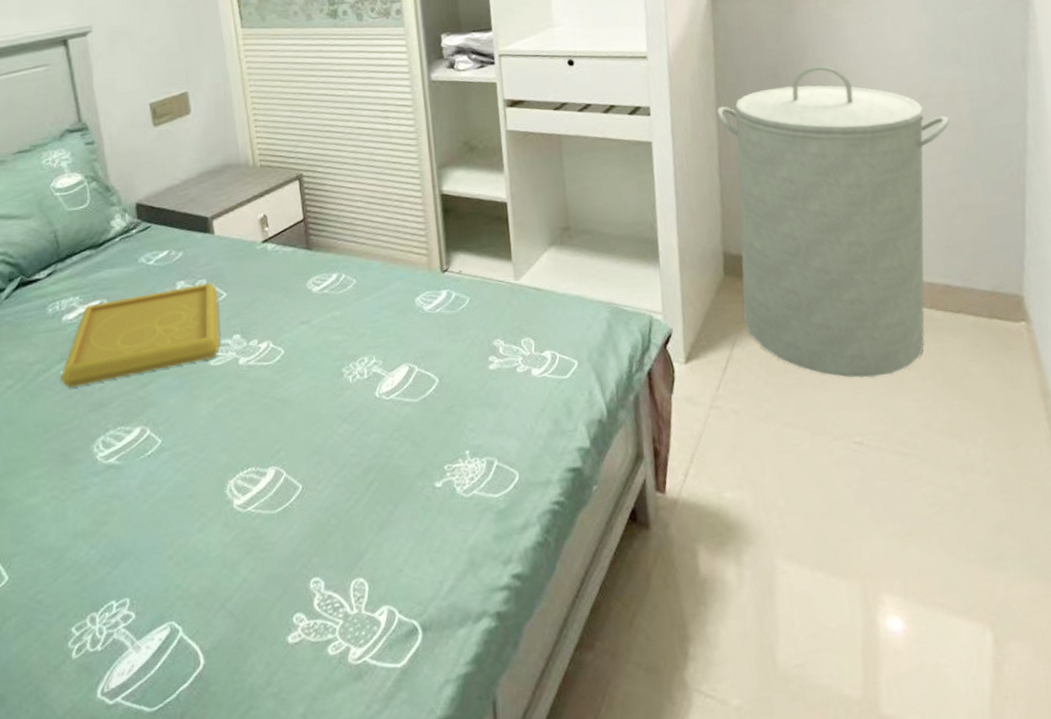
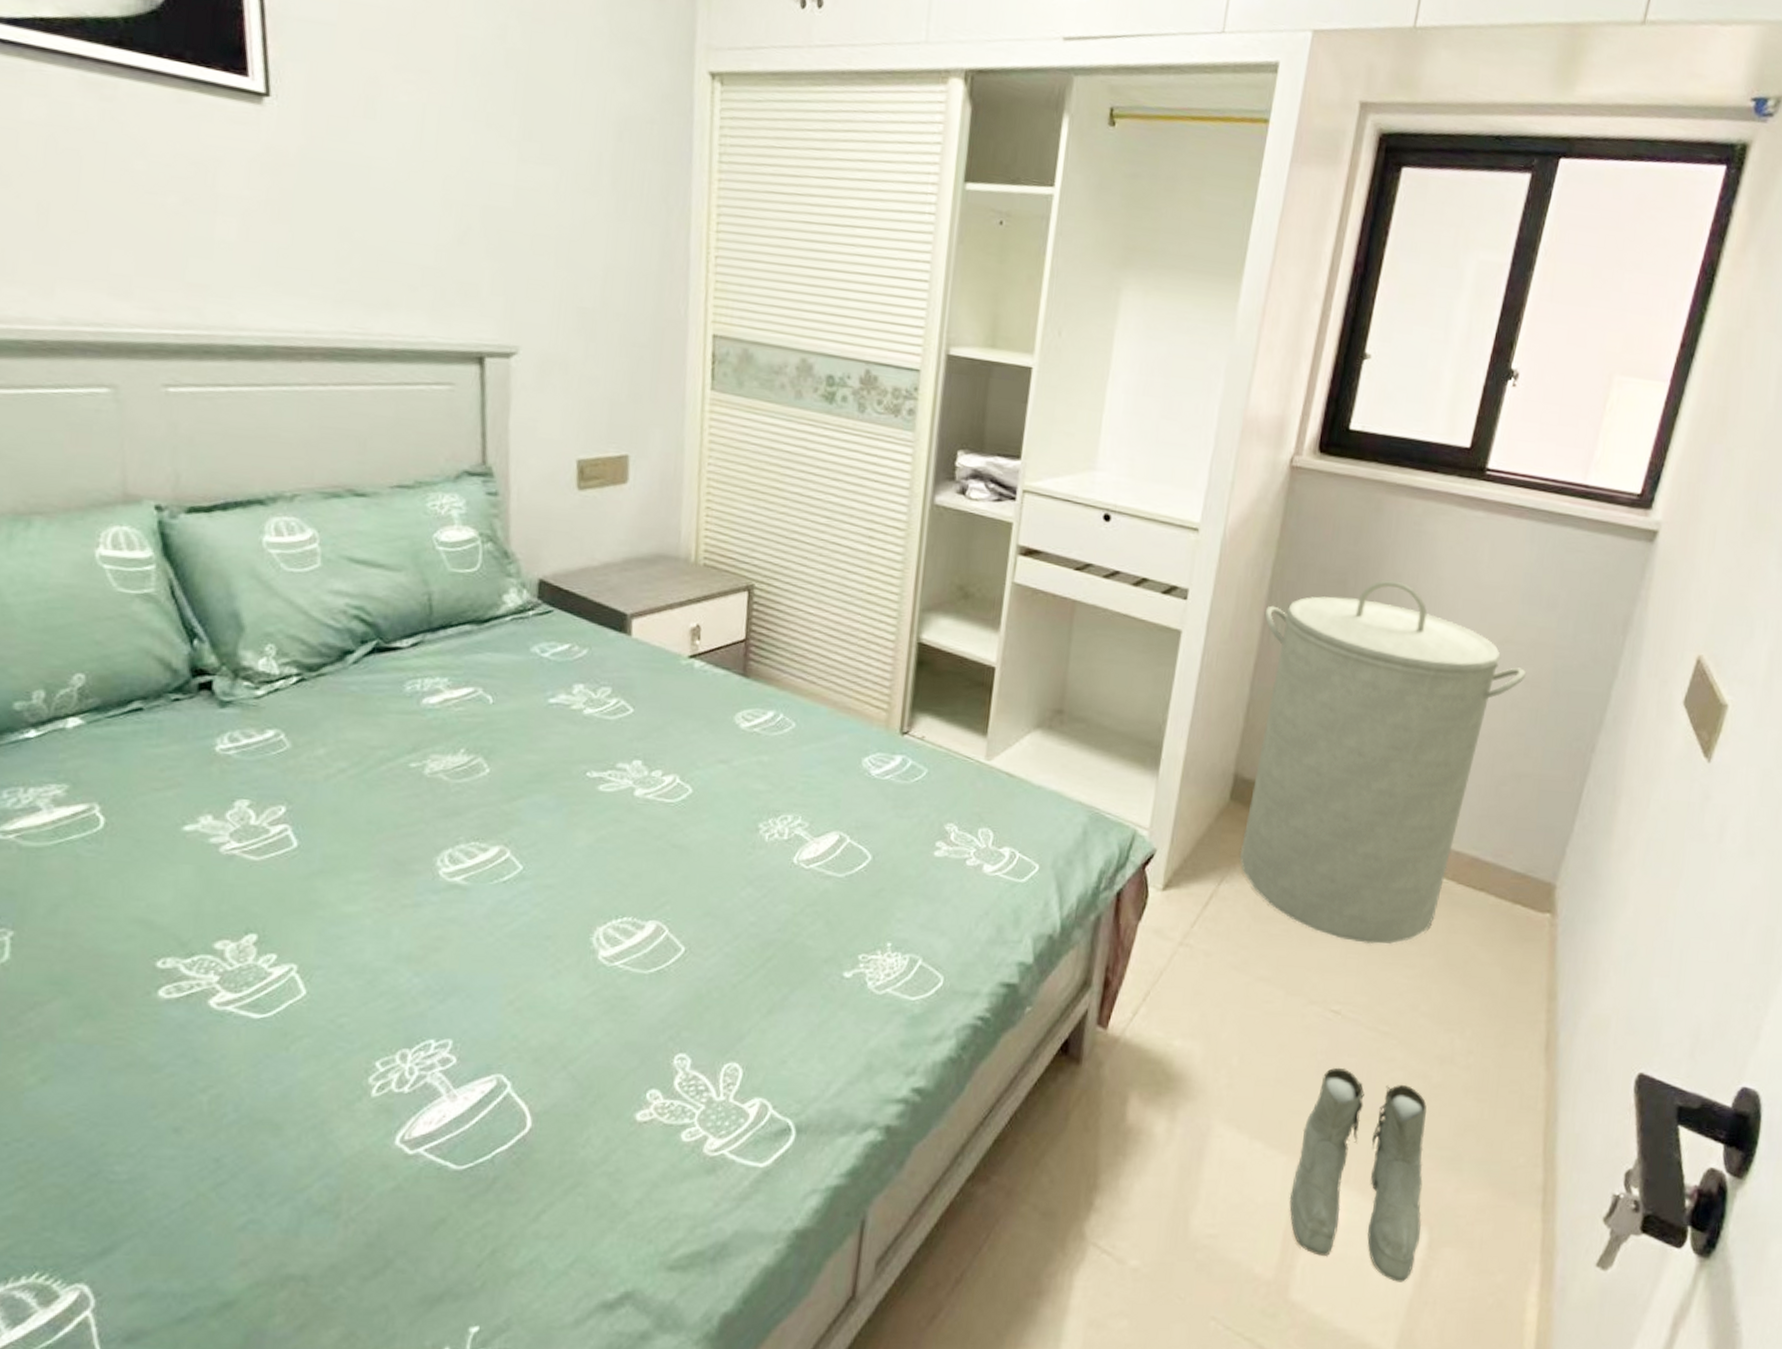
serving tray: present [61,283,220,388] -> none [408,691,623,786]
boots: none [856,491,986,682] -> present [1289,1067,1427,1282]

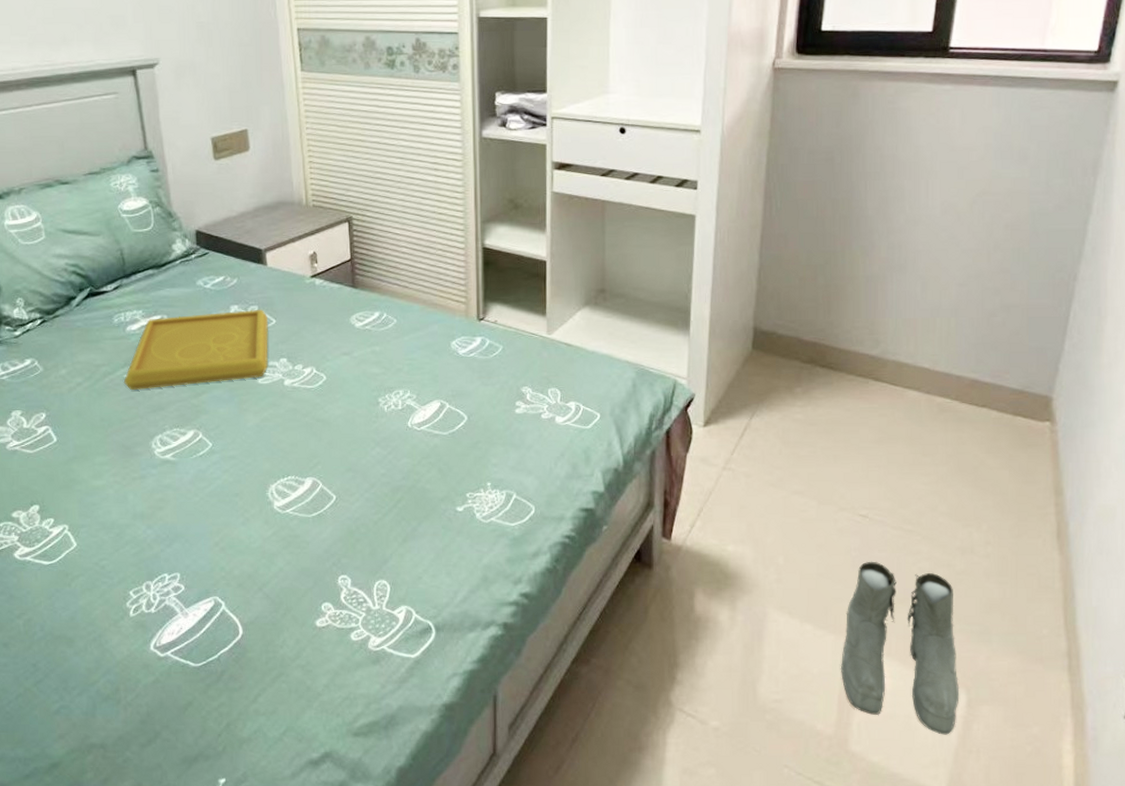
serving tray: none [408,691,623,786] -> present [124,310,268,390]
laundry hamper: present [1240,580,1526,945] -> none [765,153,1005,459]

